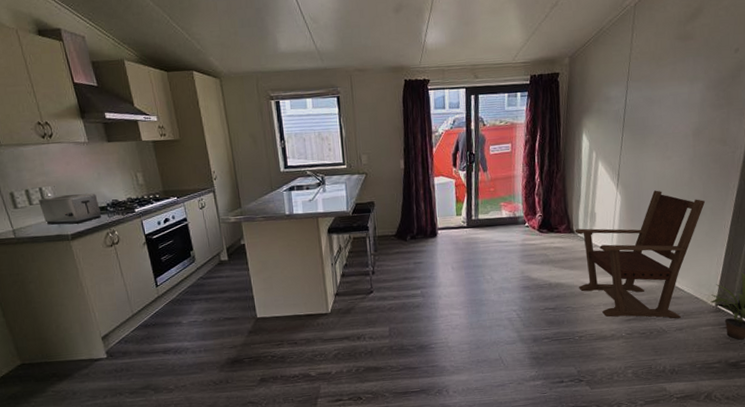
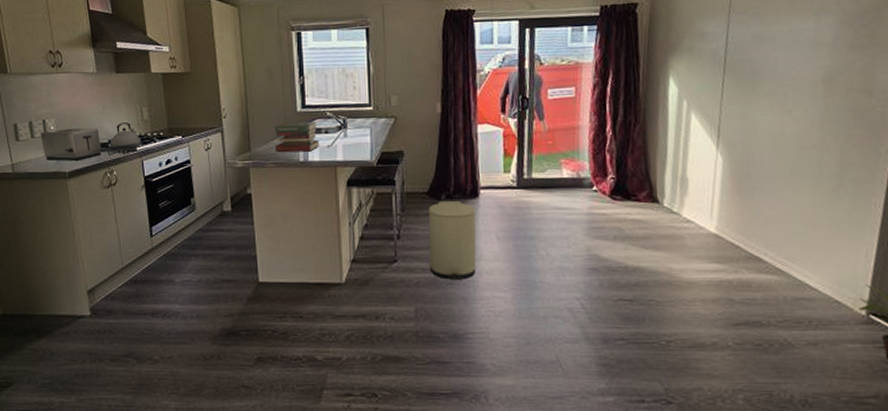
kettle: none [109,187,140,212] -> present [111,122,142,150]
books: none [262,180,303,207] -> present [275,121,320,152]
pedal bin: none [397,240,437,304] -> present [428,200,477,280]
armchair: present [575,190,706,319] -> none [659,152,845,329]

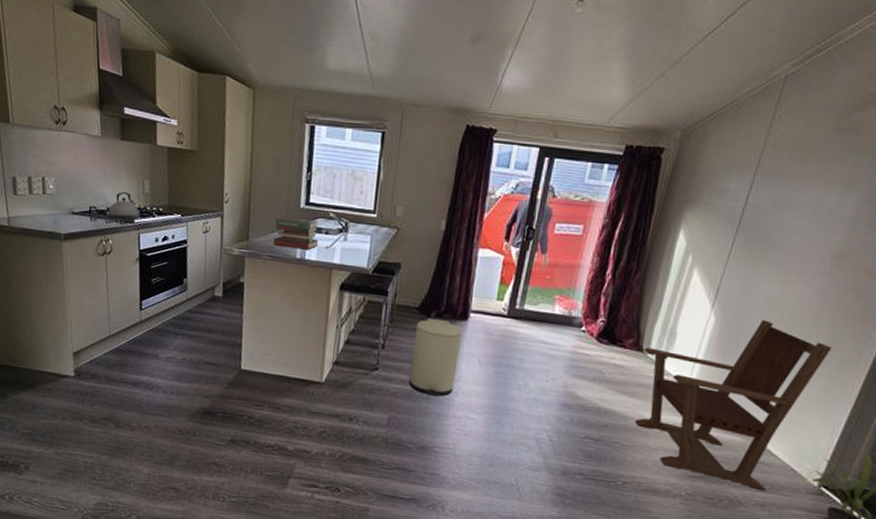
toaster: present [41,127,102,161] -> none [39,189,100,224]
armchair: none [659,152,845,329] -> present [635,319,833,492]

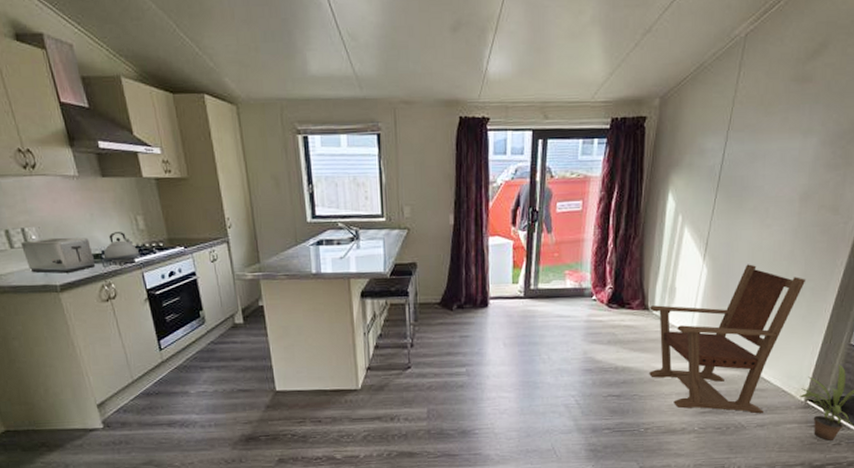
toaster: none [39,189,100,224] -> present [21,237,96,274]
books: present [273,216,319,250] -> none [285,232,333,264]
pedal bin: present [408,317,463,397] -> none [440,310,485,383]

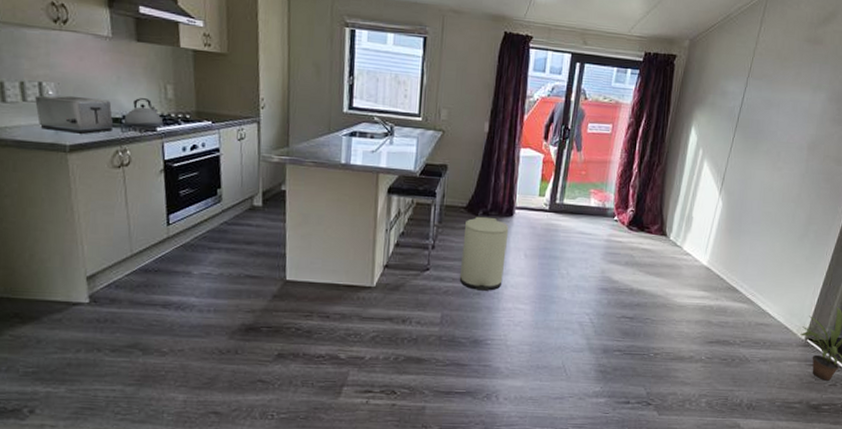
pedal bin: none [440,310,485,383] -> present [459,216,509,291]
armchair: present [649,264,806,414] -> none [662,202,811,349]

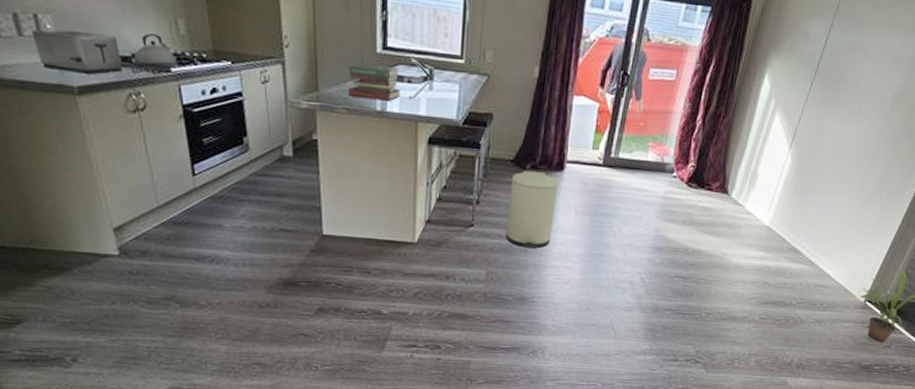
books: none [316,121,364,155] -> present [349,63,401,101]

